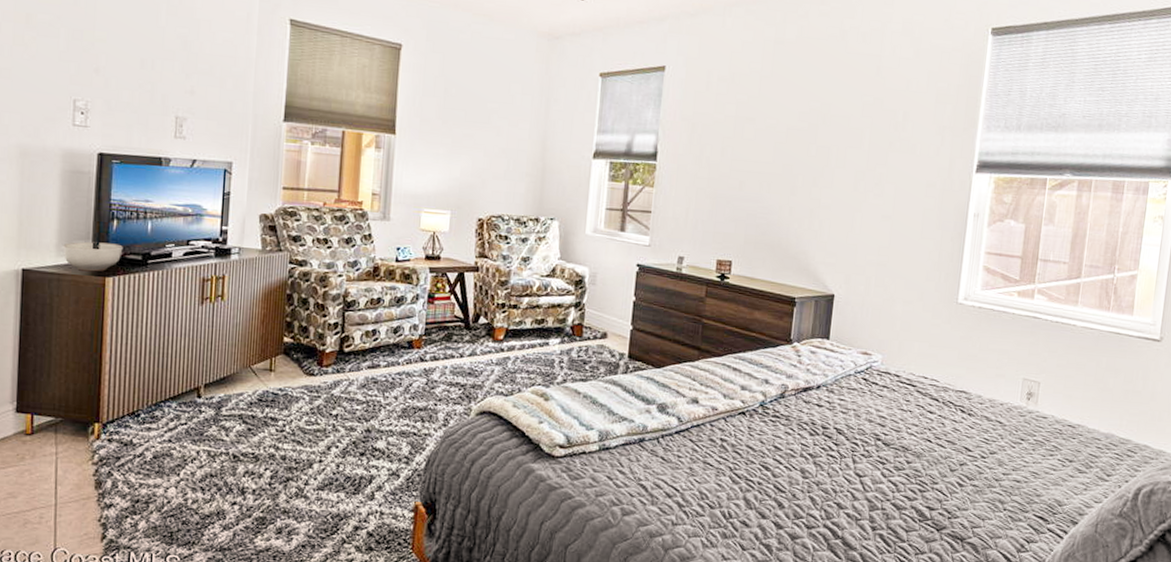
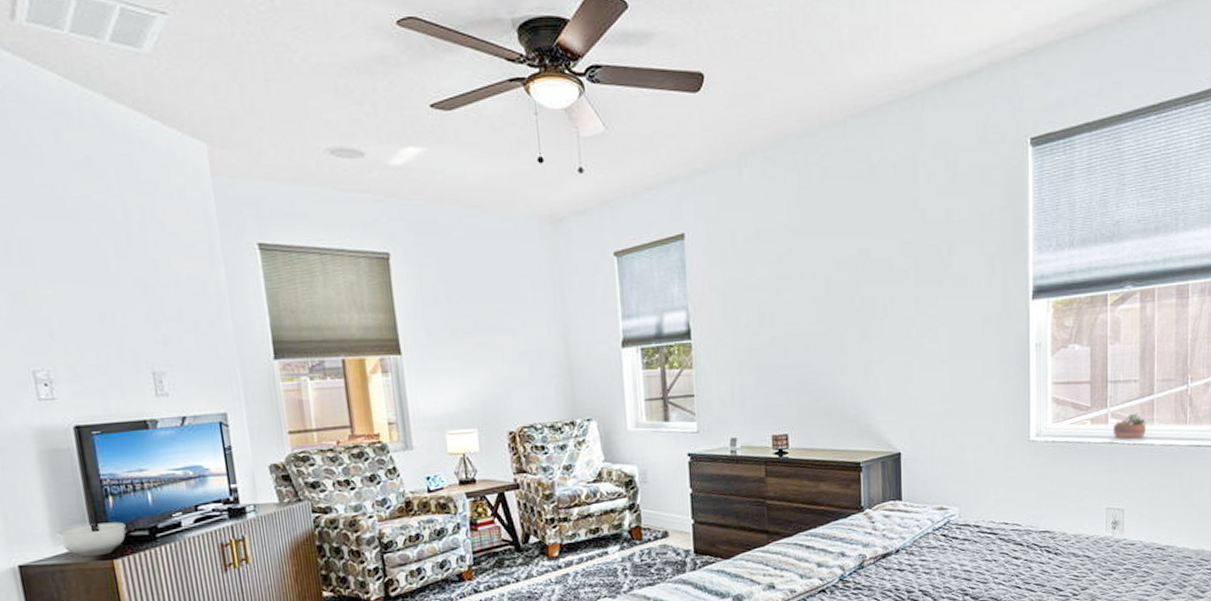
succulent plant: none [1033,293,1073,321] -> present [1109,413,1151,443]

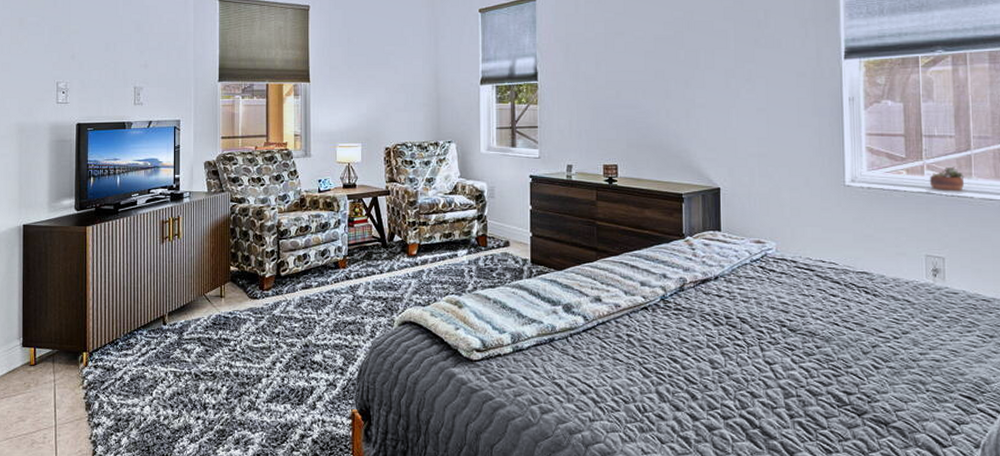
bowl: present [58,522,126,558] -> none [53,197,99,223]

